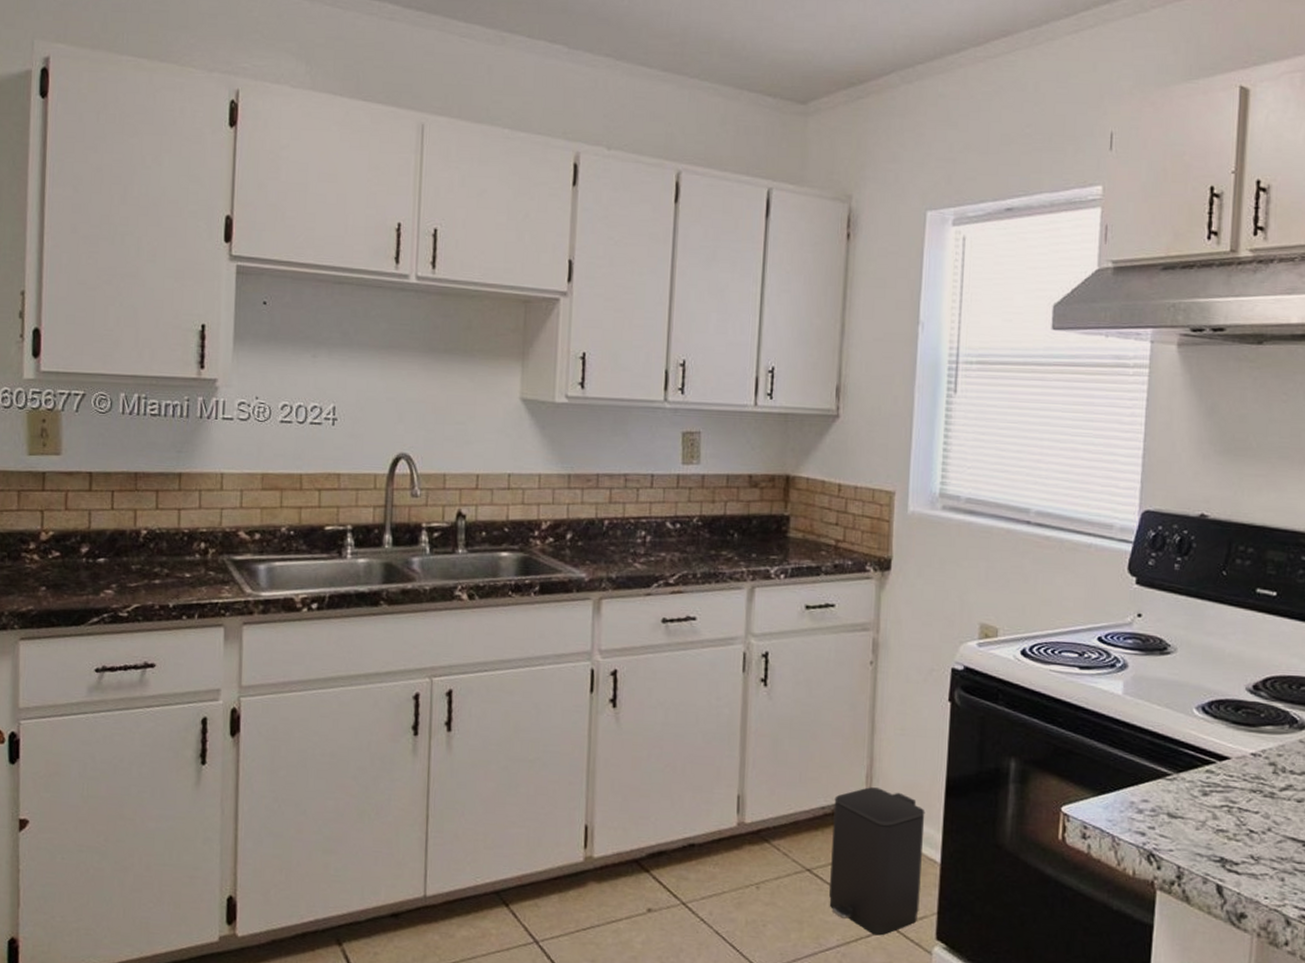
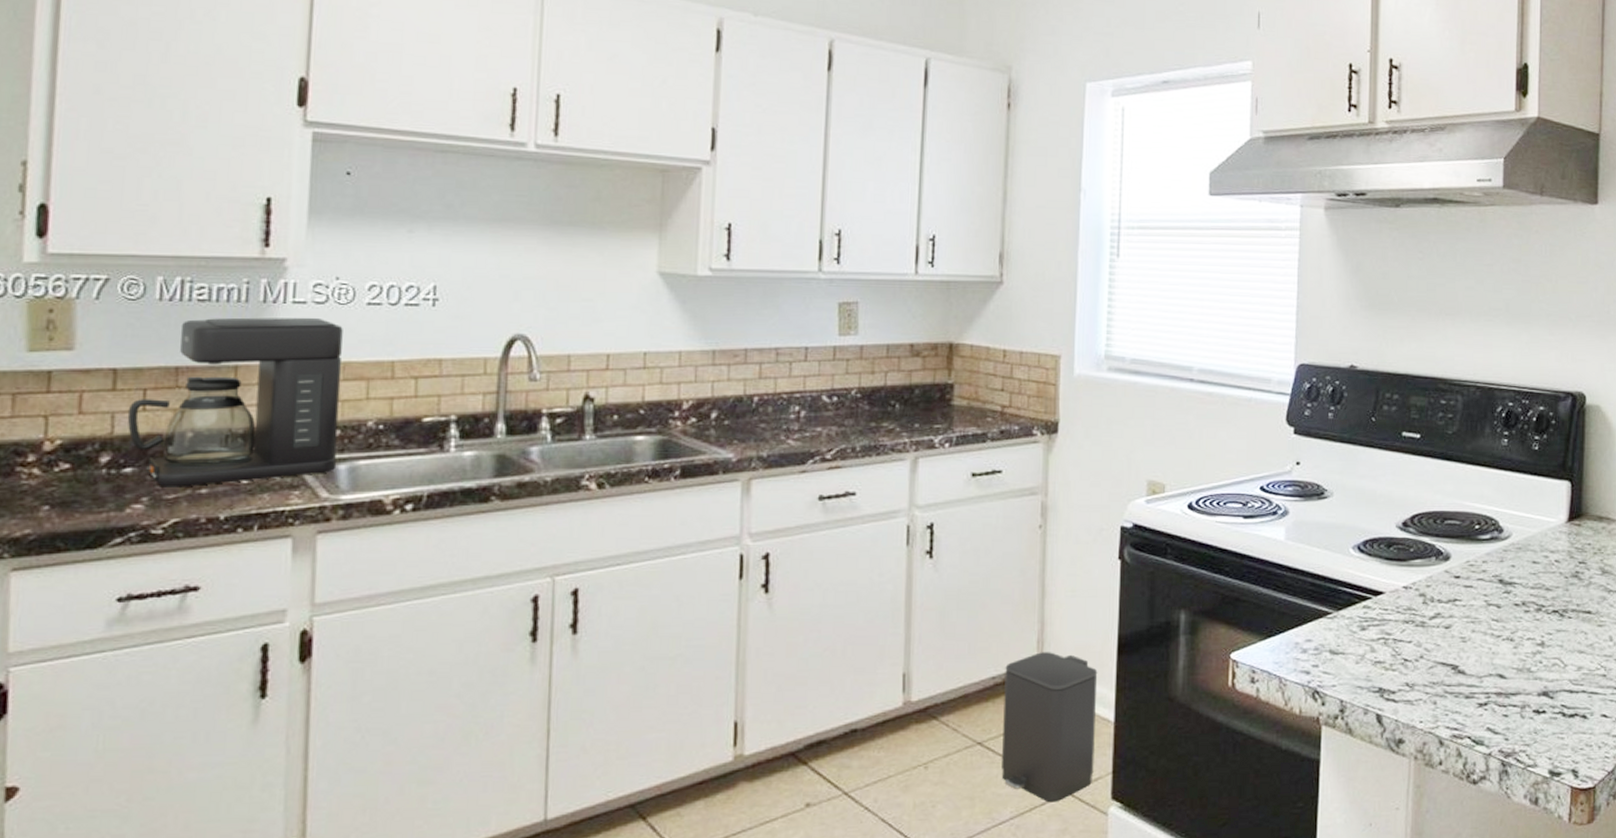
coffee maker: none [100,431,262,578] -> present [127,317,343,487]

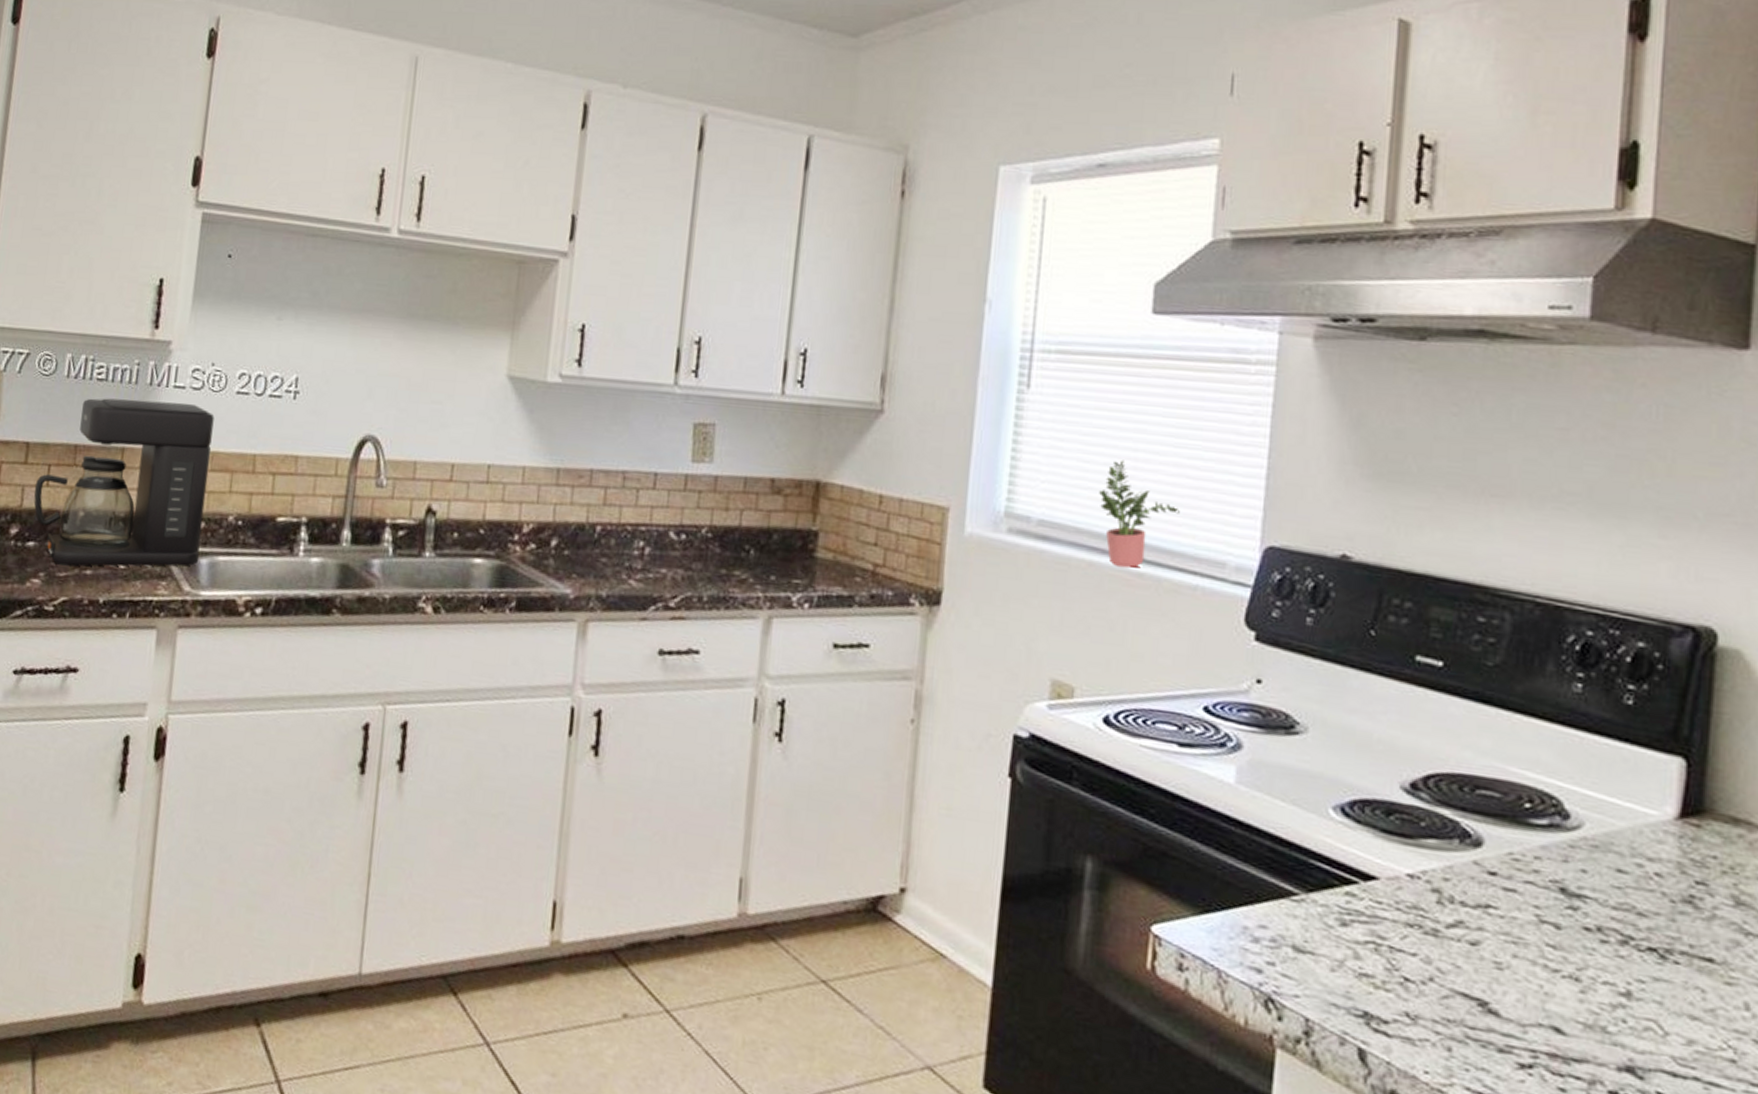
pedal bin: present [1001,652,1098,803] -> none [848,880,975,1076]
potted plant: none [1176,308,1236,390] -> present [1099,459,1180,569]

